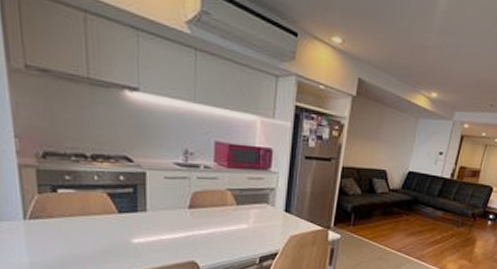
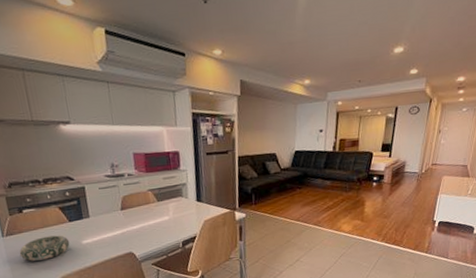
decorative bowl: none [44,227,116,256] -> present [19,235,70,261]

